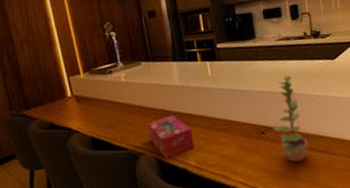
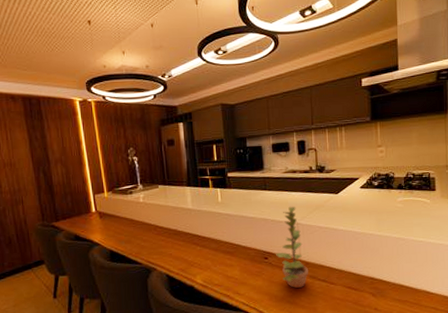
tissue box: present [148,115,194,158] -> none [161,235,202,275]

